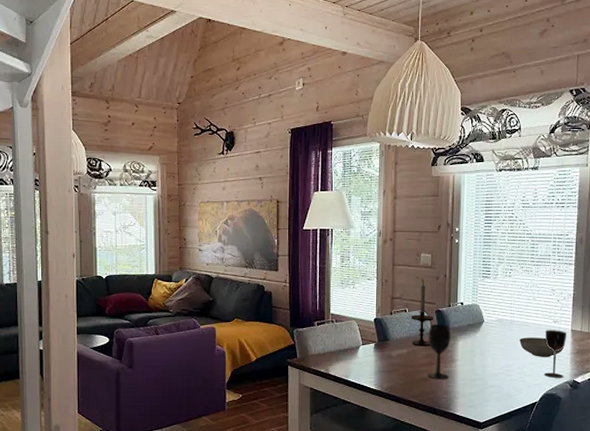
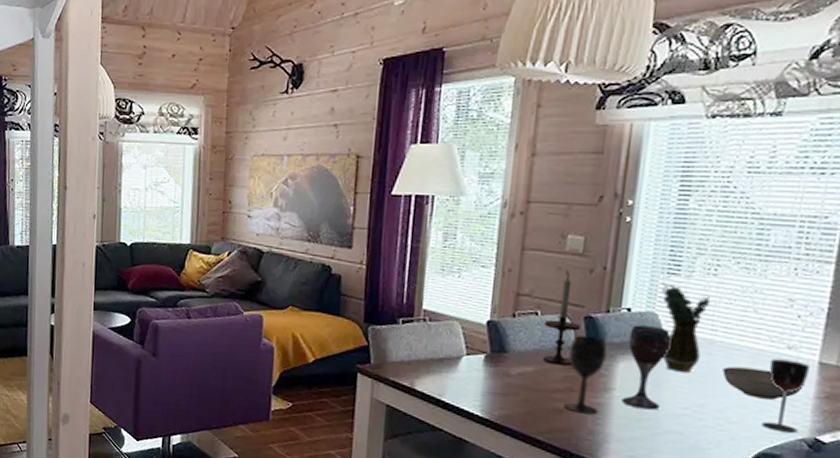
cup: none [462,314,488,372] -> present [621,325,670,410]
vase: none [480,283,509,344] -> present [660,282,711,372]

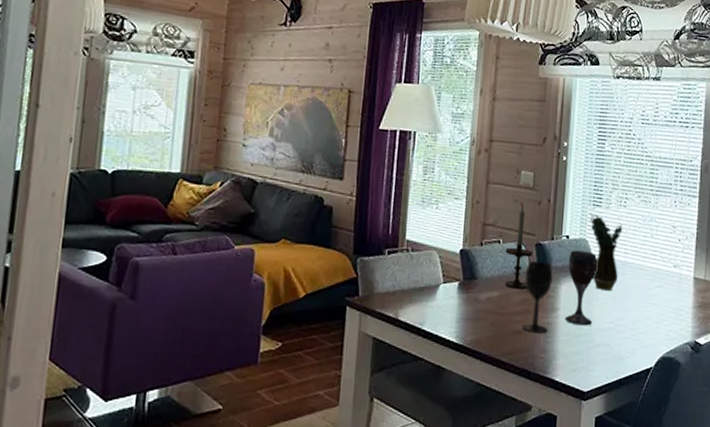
bowl: present [722,366,804,400] -> none [633,284,686,311]
wineglass: present [762,359,811,433] -> none [661,276,689,338]

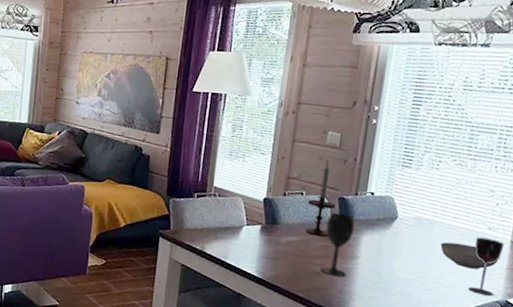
cup: present [564,250,597,326] -> none [364,206,403,275]
vase: present [589,212,623,291] -> none [396,172,434,246]
bowl: none [633,284,686,311] -> present [440,242,500,270]
wineglass: none [661,276,689,338] -> present [468,237,505,296]

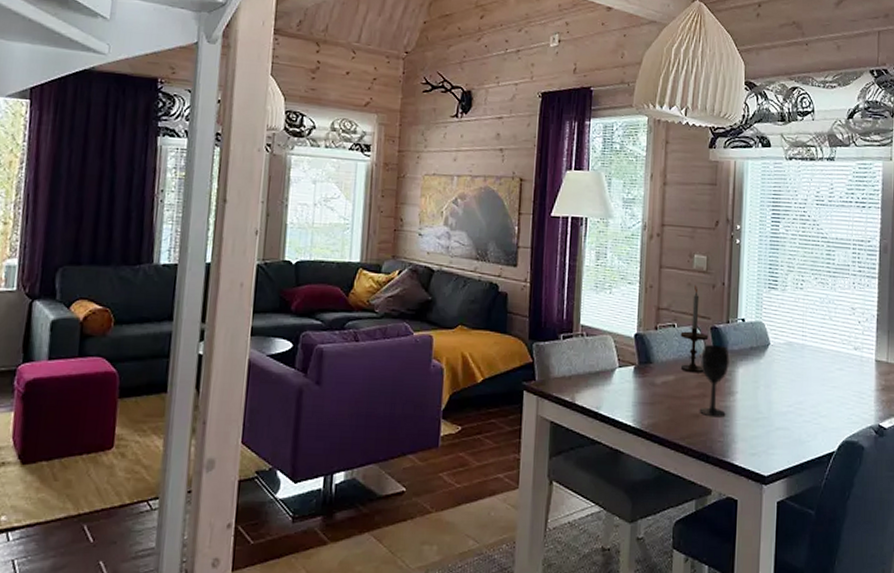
bowl: present [440,242,500,270] -> none [813,367,868,394]
wineglass: present [468,237,505,296] -> none [843,358,871,421]

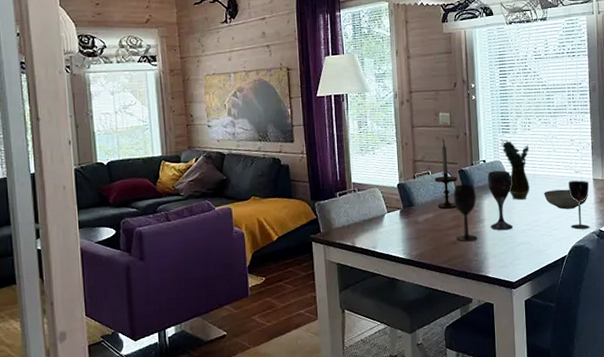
cup: none [742,333,774,410] -> present [487,170,514,231]
vase: none [765,295,800,374] -> present [500,138,530,200]
bowl: none [813,367,868,394] -> present [544,189,588,210]
wineglass: none [843,358,871,421] -> present [568,180,590,230]

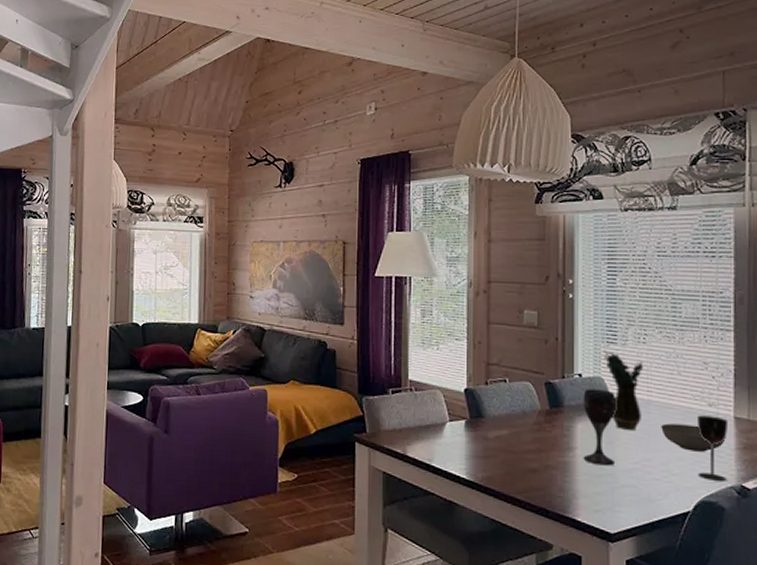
candlestick: present [434,138,458,209] -> none [512,340,543,428]
wine glass: present [453,184,478,242] -> none [536,399,566,473]

